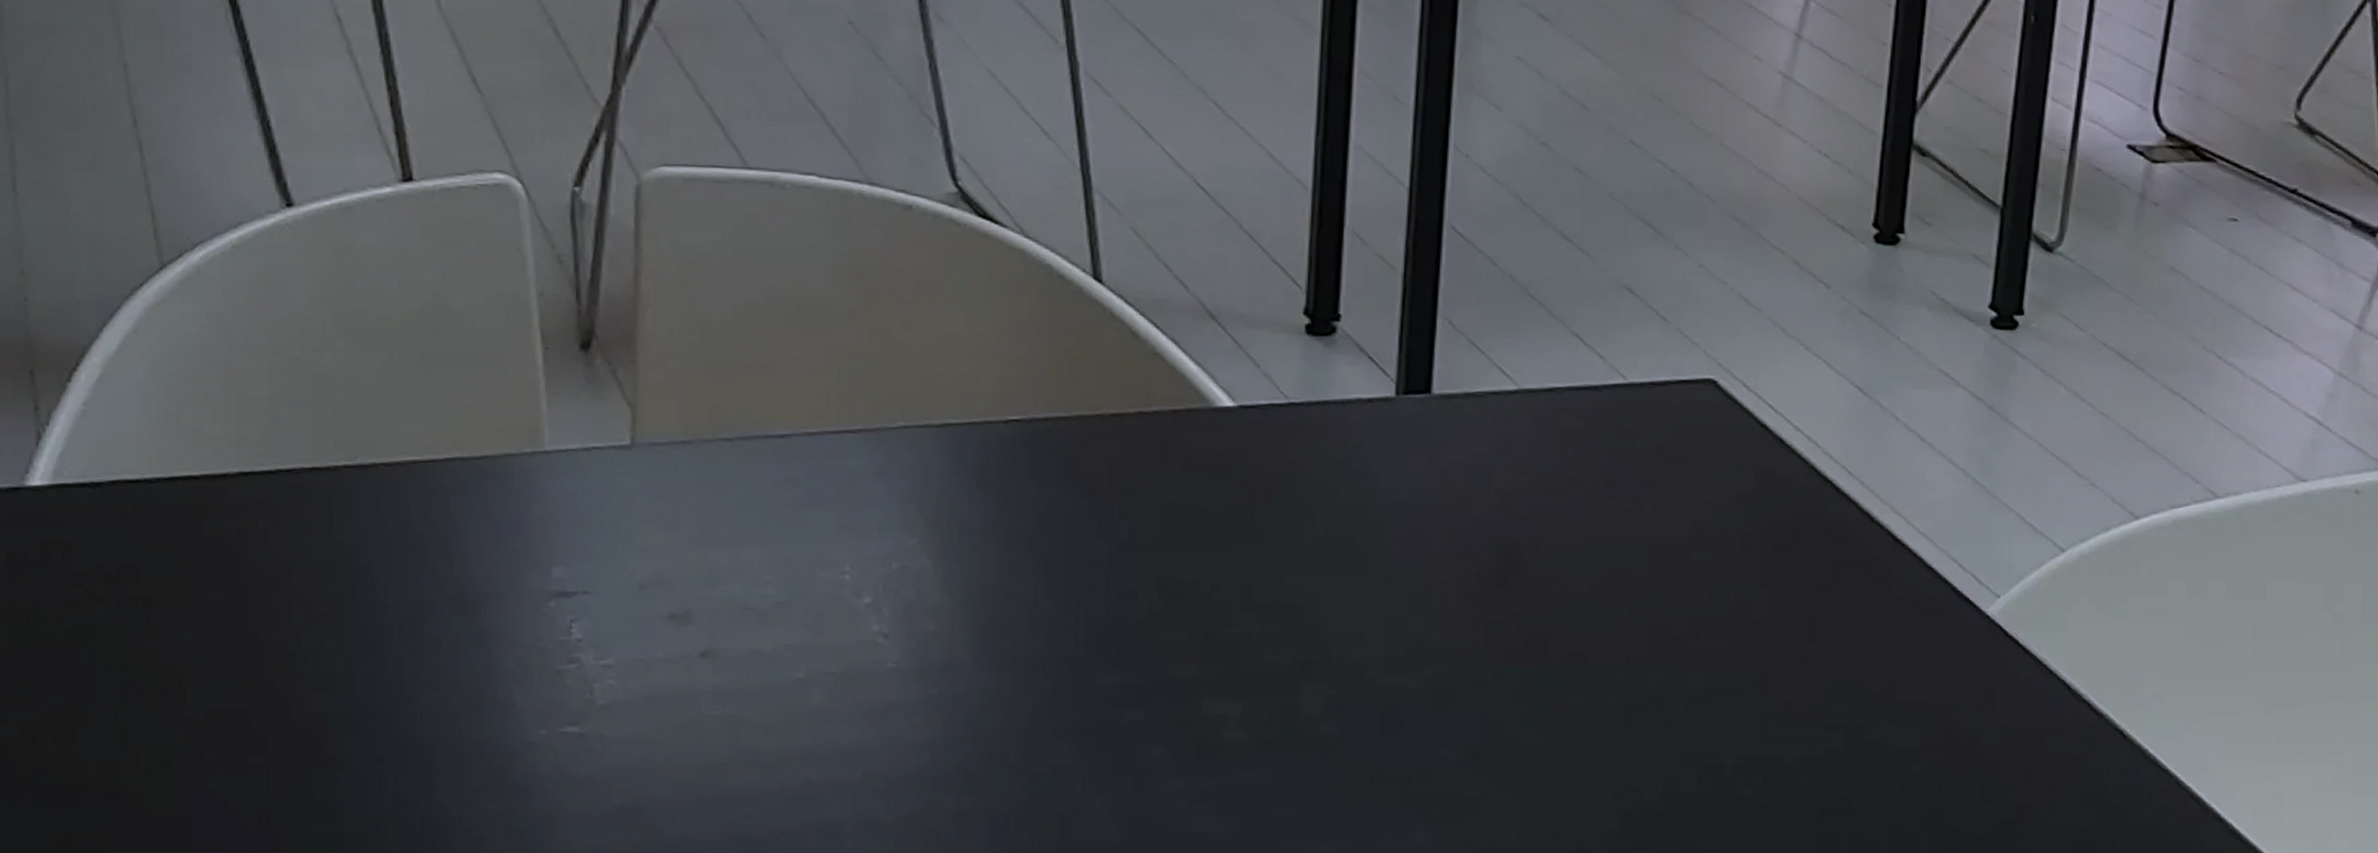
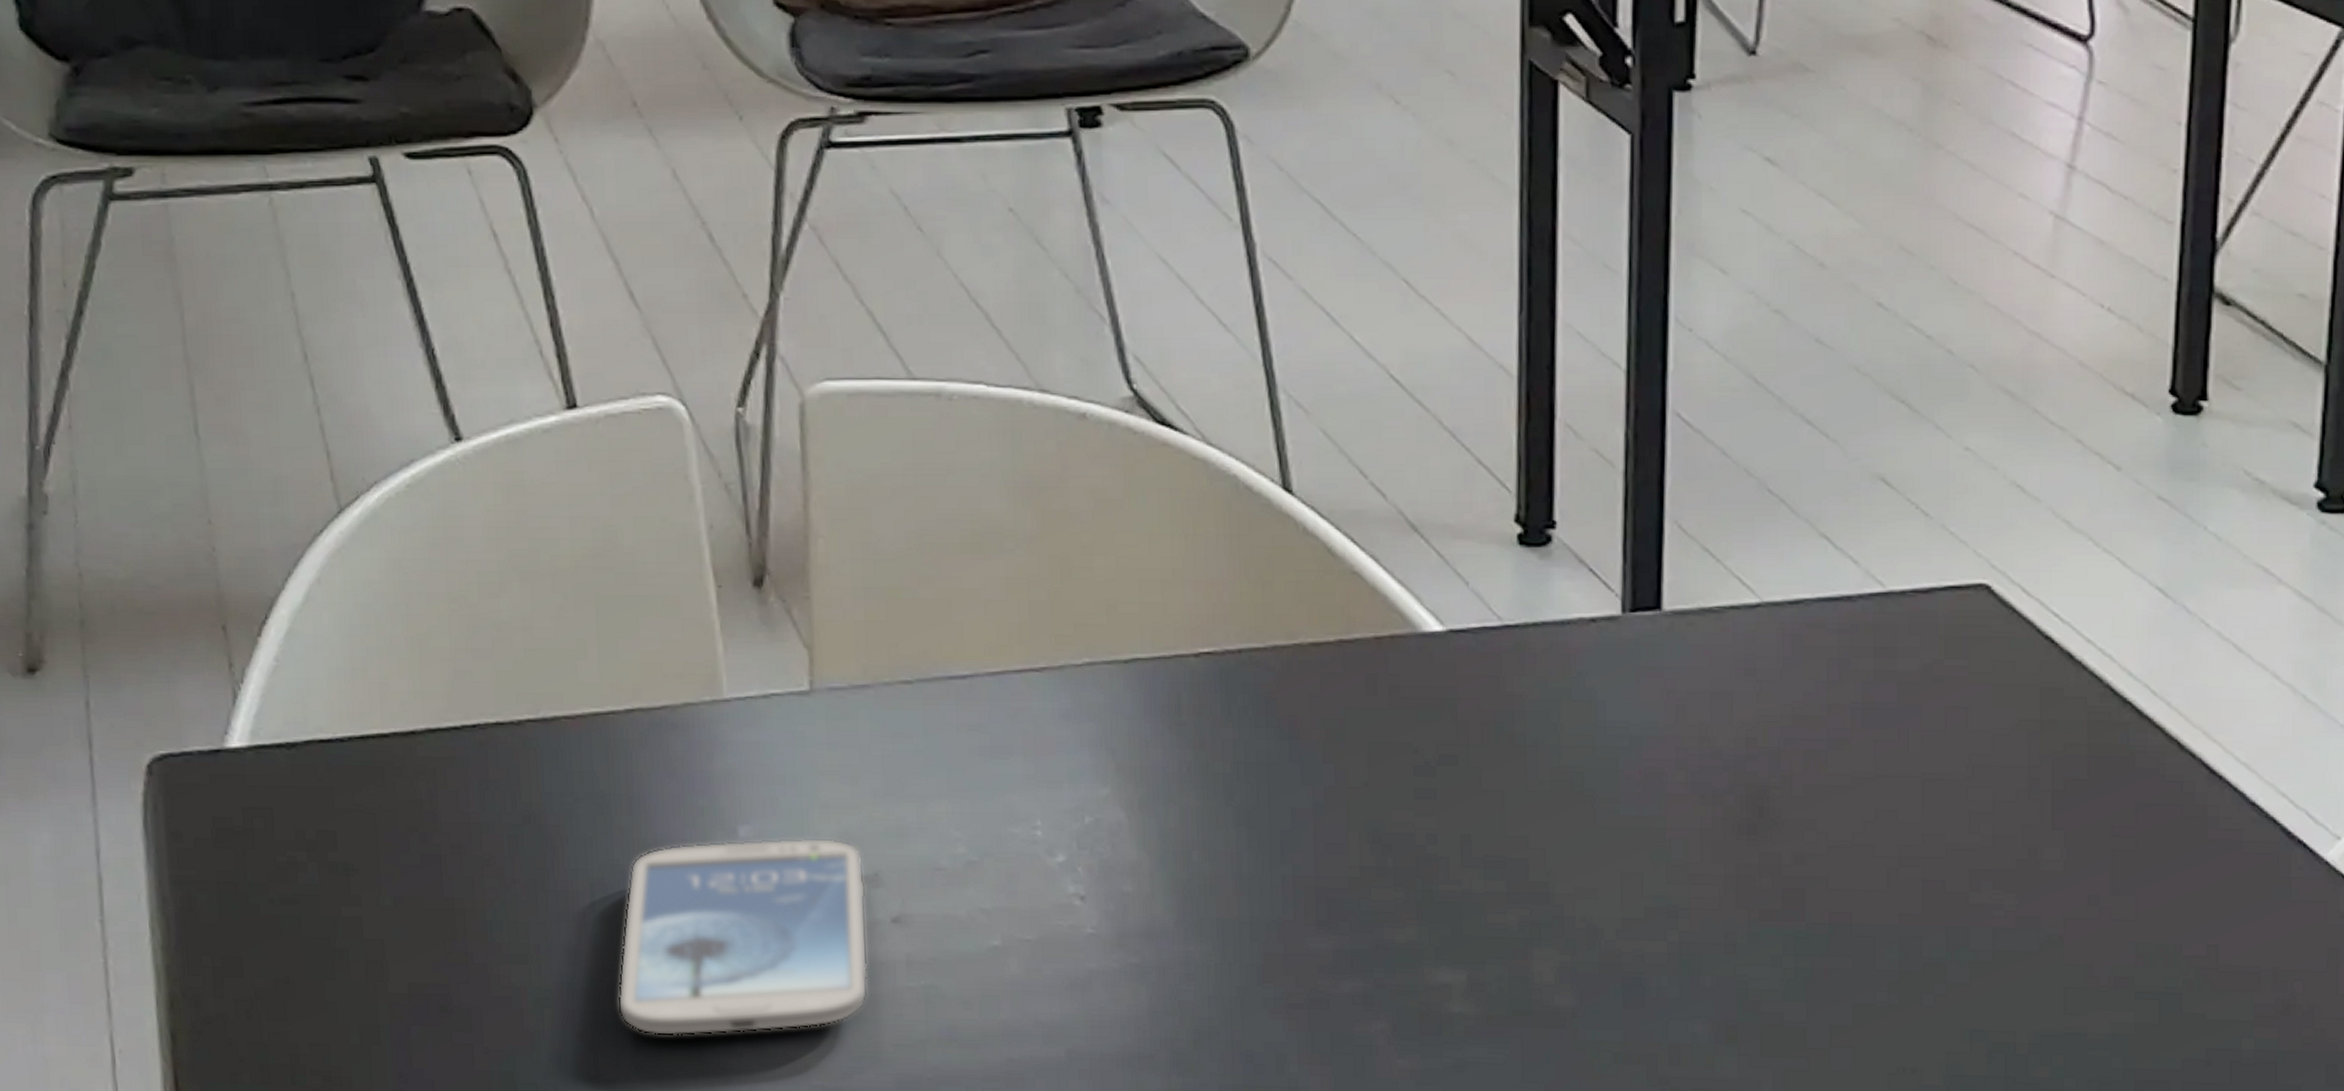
smartphone: none [421,578,676,760] -> present [617,837,868,1037]

